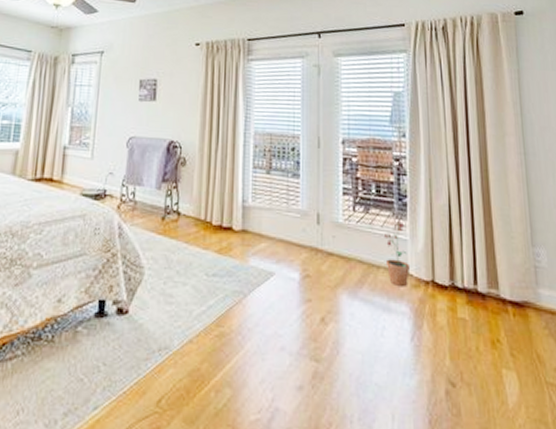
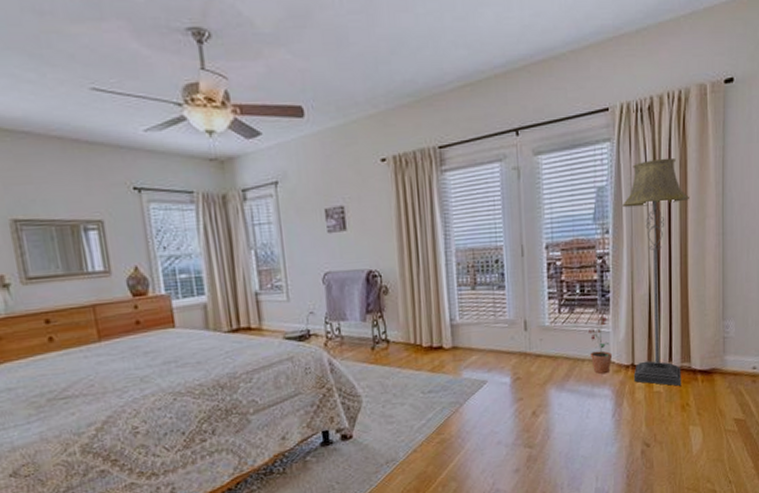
floor lamp: none [419,73,490,316] -> present [622,157,689,386]

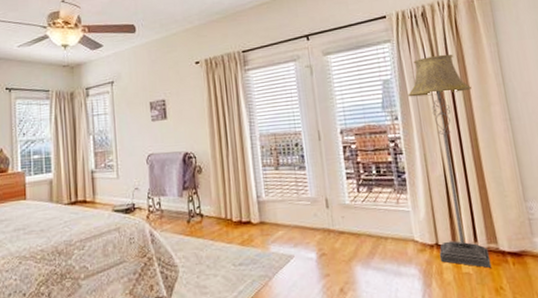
potted plant: present [589,315,613,375] -> none [388,194,416,253]

